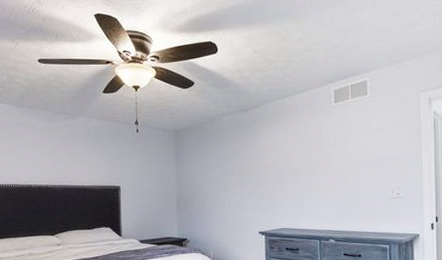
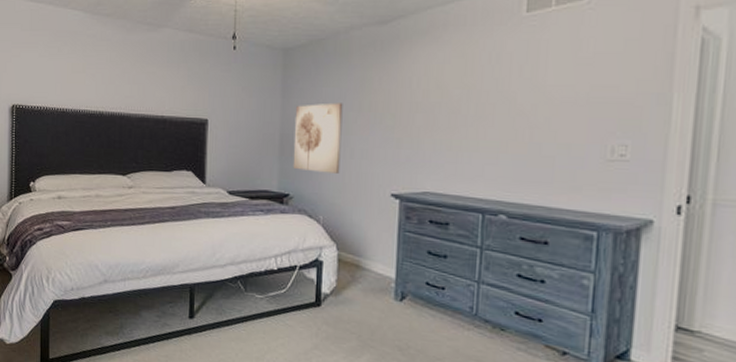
wall art: none [186,169,222,221] -> present [292,103,343,174]

